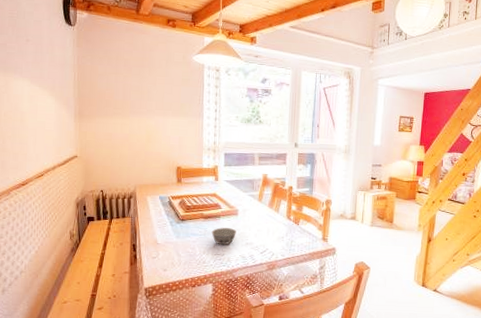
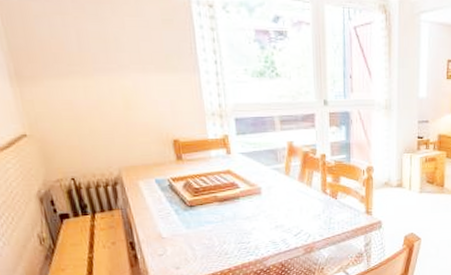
bowl: present [211,227,236,245] -> none [230,210,262,232]

